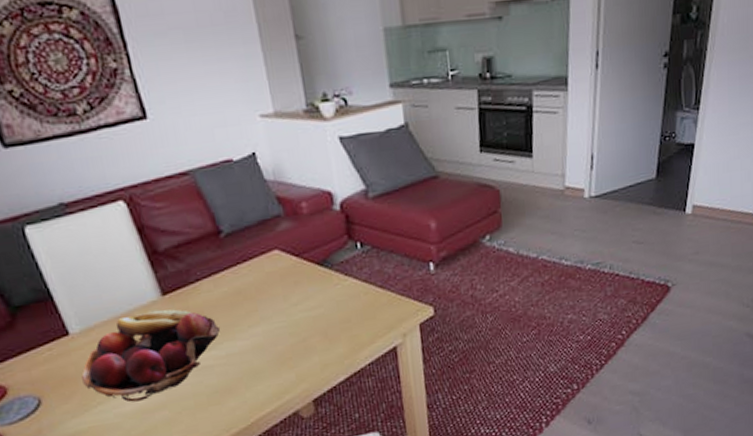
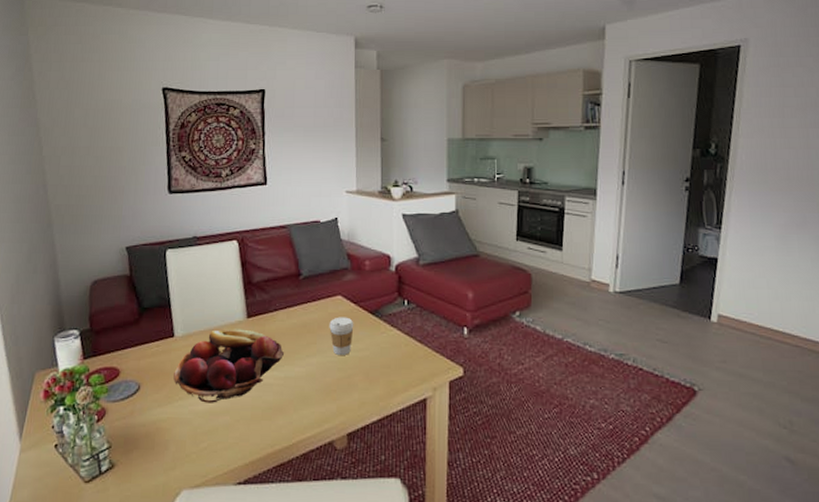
coffee cup: none [269,273,302,319] -> present [329,317,354,355]

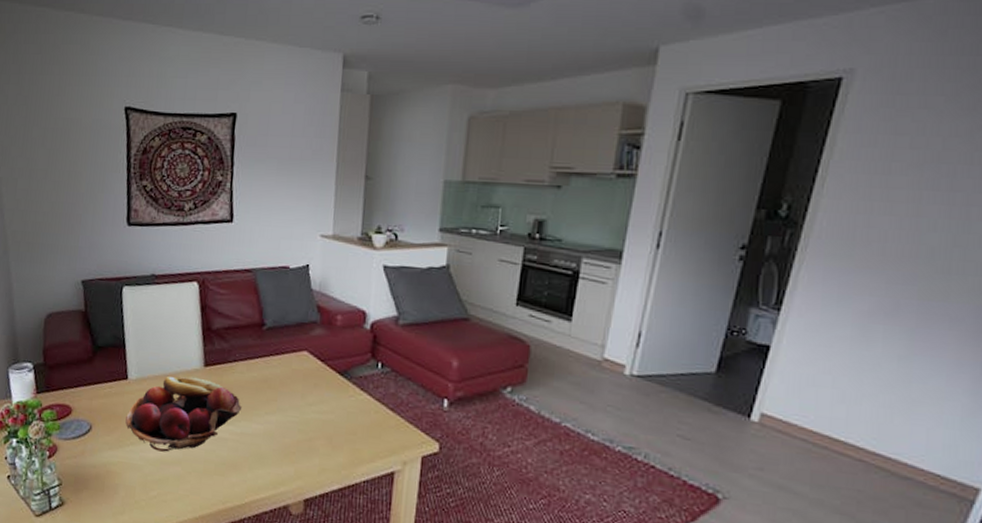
coffee cup: present [329,317,354,355] -> none [292,374,320,416]

